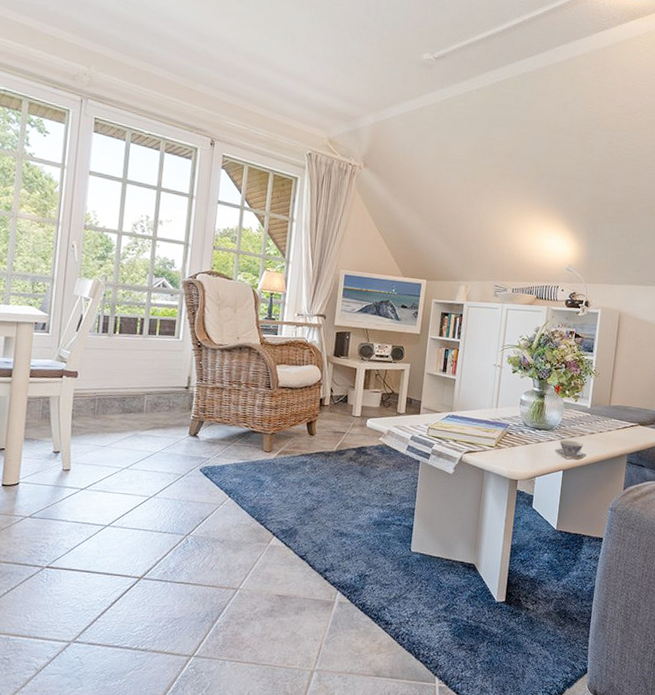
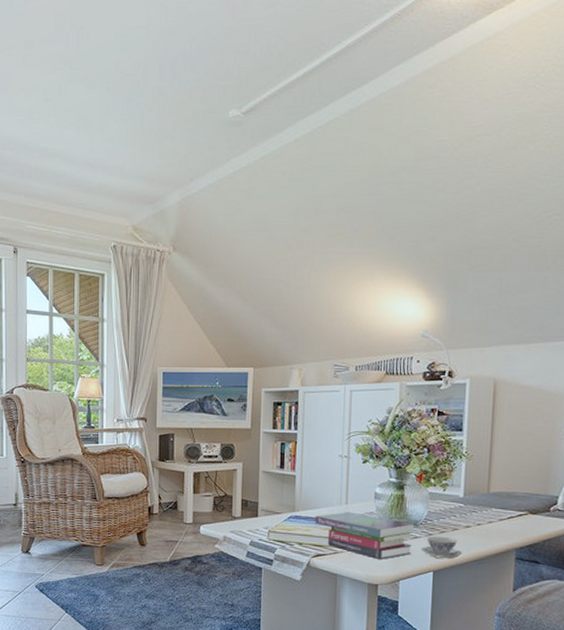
books: none [469,414,551,458] -> present [315,512,415,559]

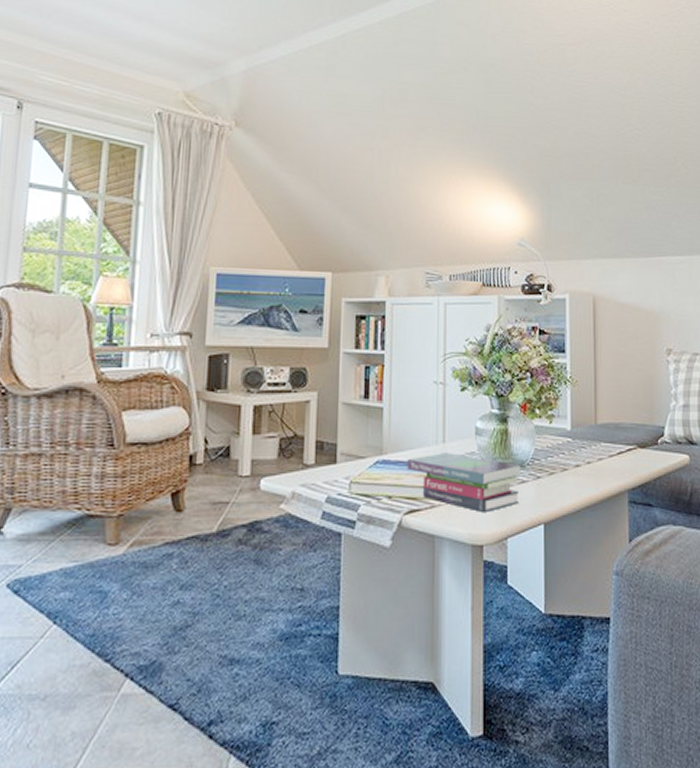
teacup: present [421,536,462,559] -> none [529,478,573,508]

